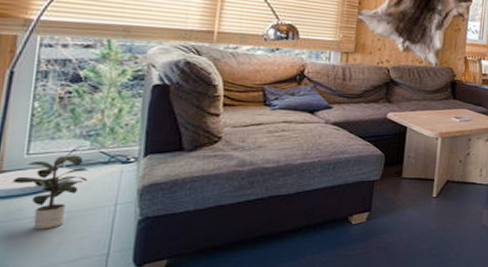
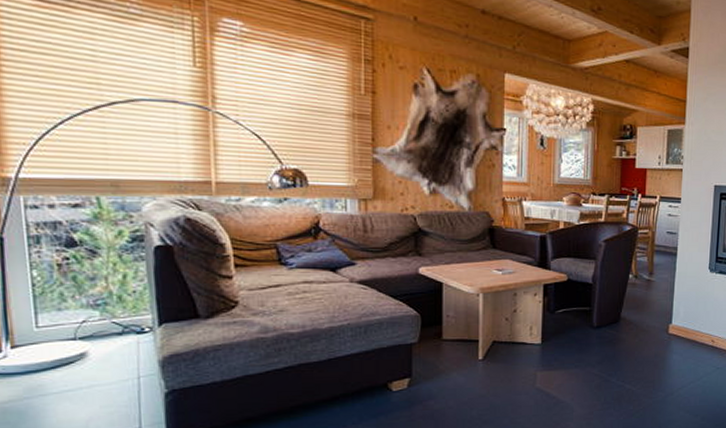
potted plant: present [11,155,88,230] -> none [27,327,104,406]

